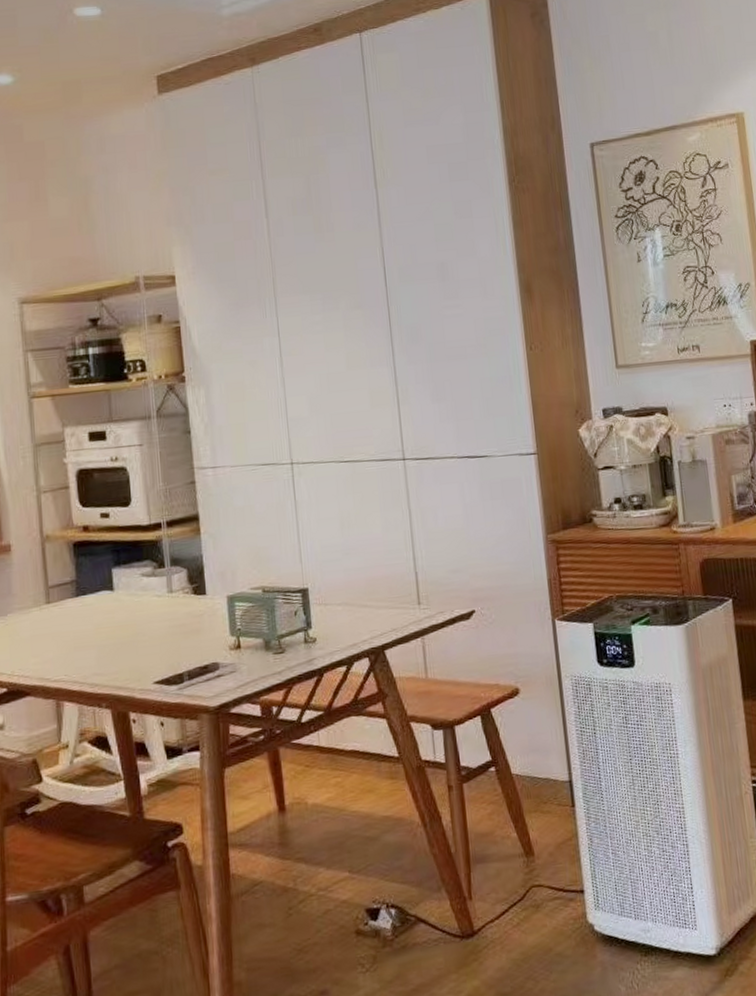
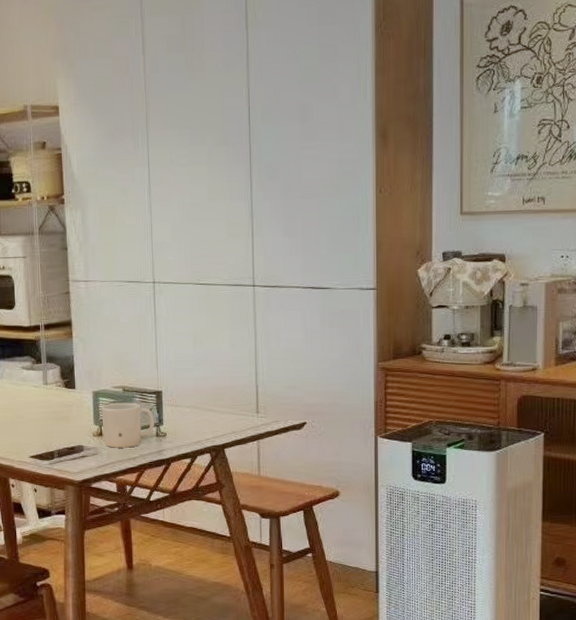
mug: none [238,604,302,662] -> present [101,402,155,448]

